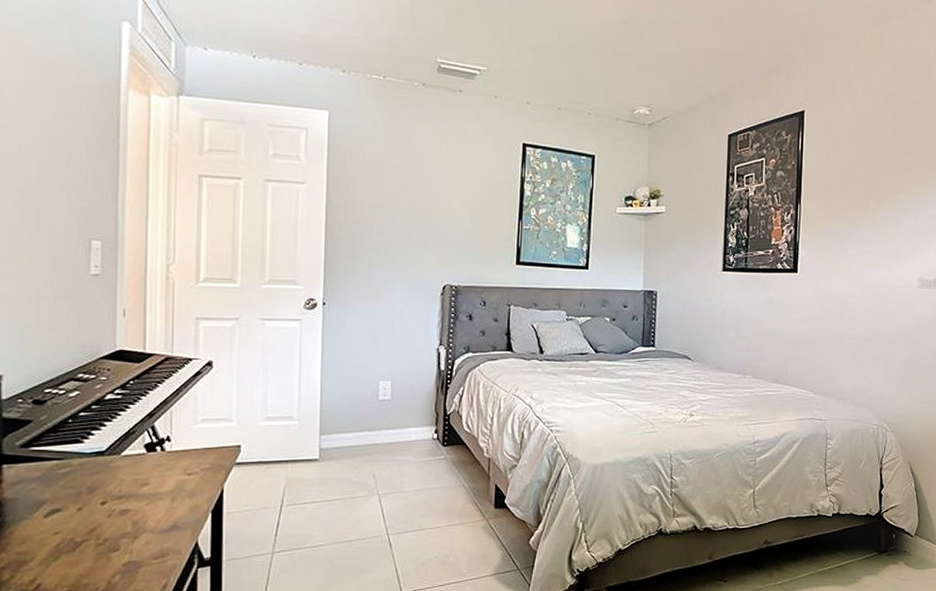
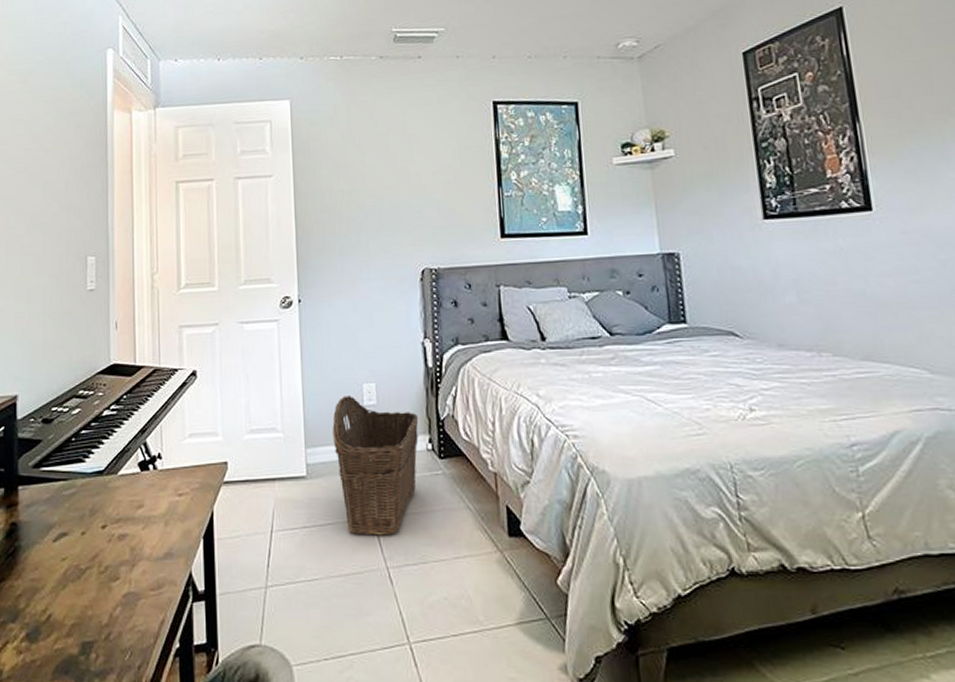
wicker basket: none [347,391,428,509] -> present [333,396,419,536]

